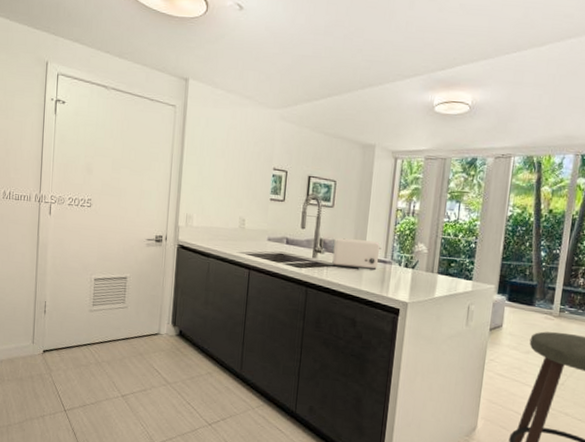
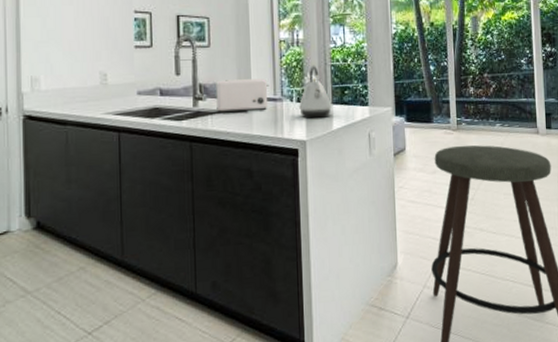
kettle: none [406,235,437,285] -> present [299,65,332,118]

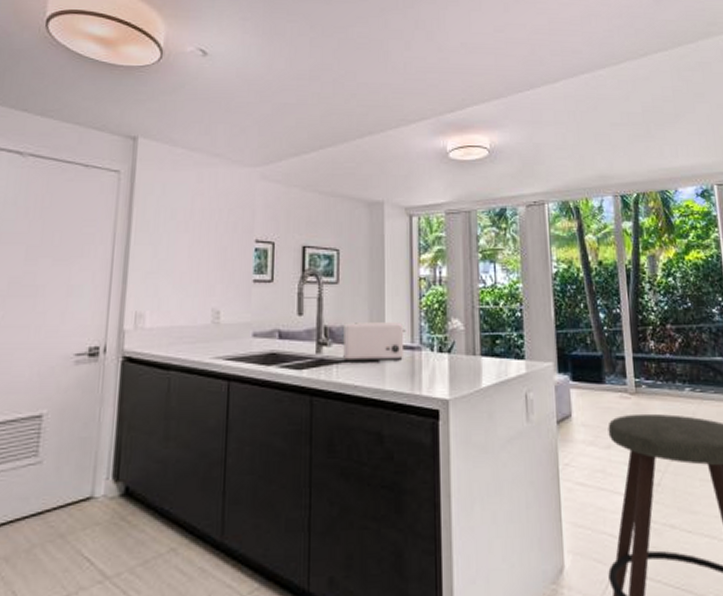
kettle: present [299,65,332,118] -> none [441,308,480,372]

